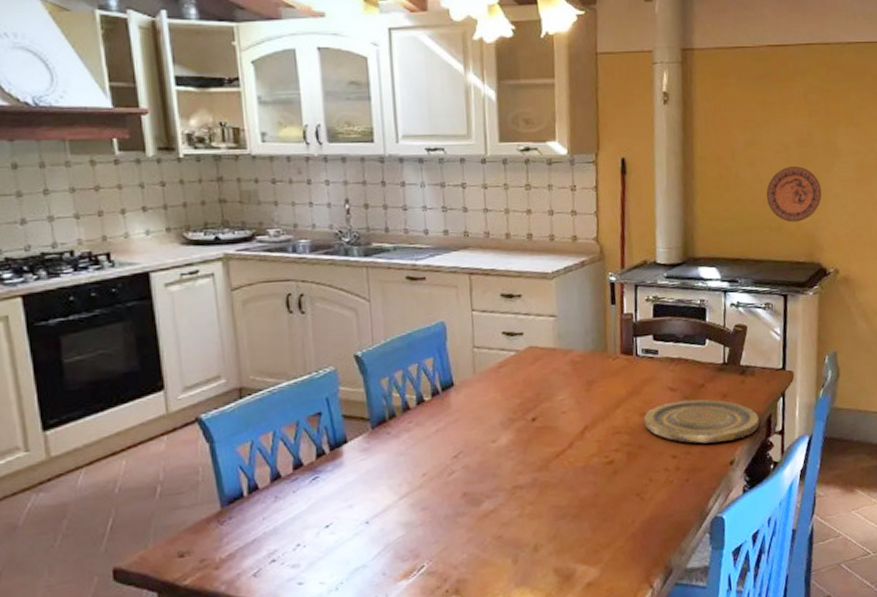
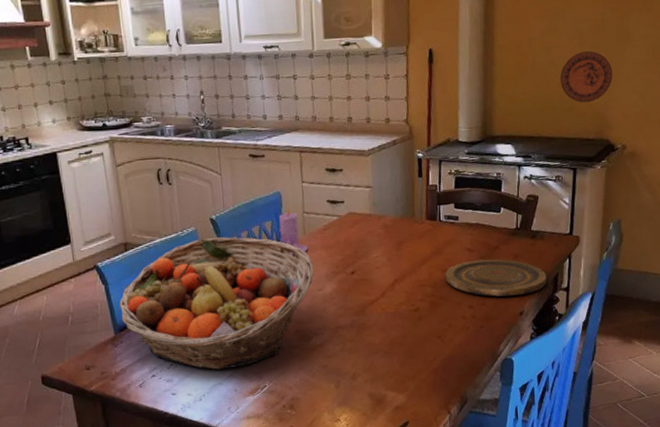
fruit basket: none [228,378,487,549] -> present [118,237,314,370]
candle: none [442,343,479,401] -> present [279,209,308,256]

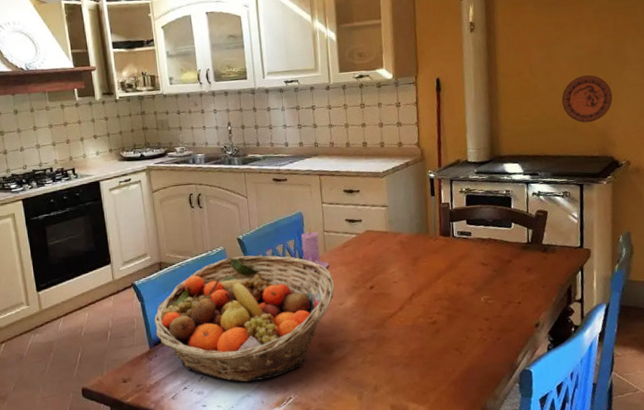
plate: present [445,259,547,297] -> none [460,272,561,309]

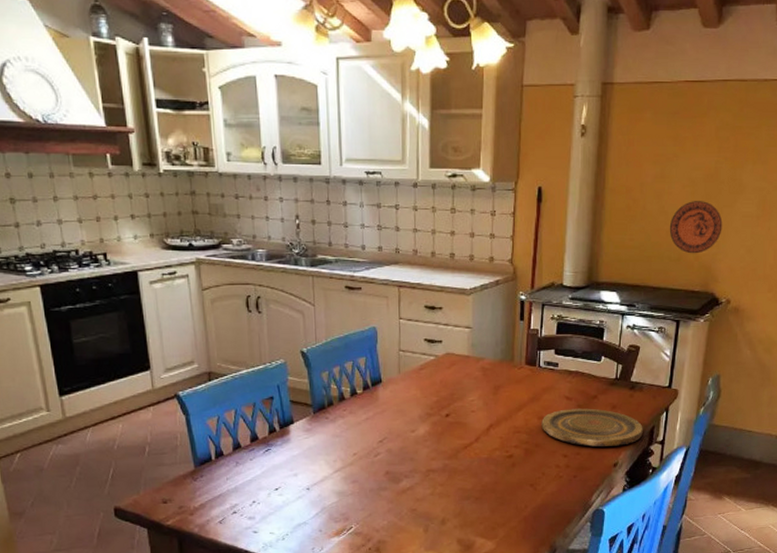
fruit basket: present [153,255,335,383] -> none [200,371,408,509]
candle: present [301,228,329,273] -> none [373,346,402,395]
plate: none [460,272,561,309] -> present [541,408,643,447]

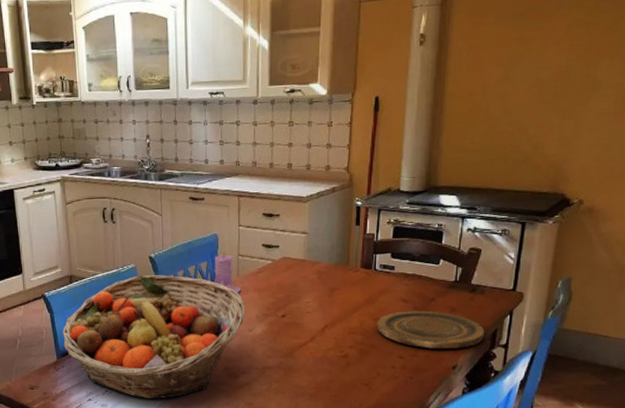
fruit basket: none [200,371,408,509] -> present [62,275,246,399]
candle: none [373,346,402,395] -> present [214,251,241,297]
decorative plate: present [669,201,723,254] -> none [514,100,575,155]

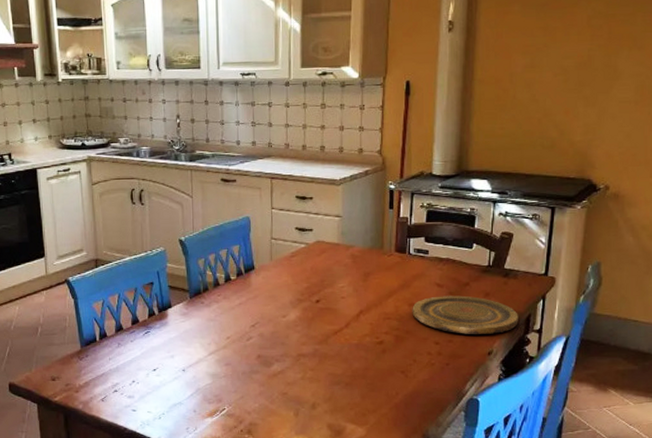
fruit basket: present [62,275,246,399] -> none [86,259,279,390]
candle: present [214,251,241,297] -> none [246,234,274,281]

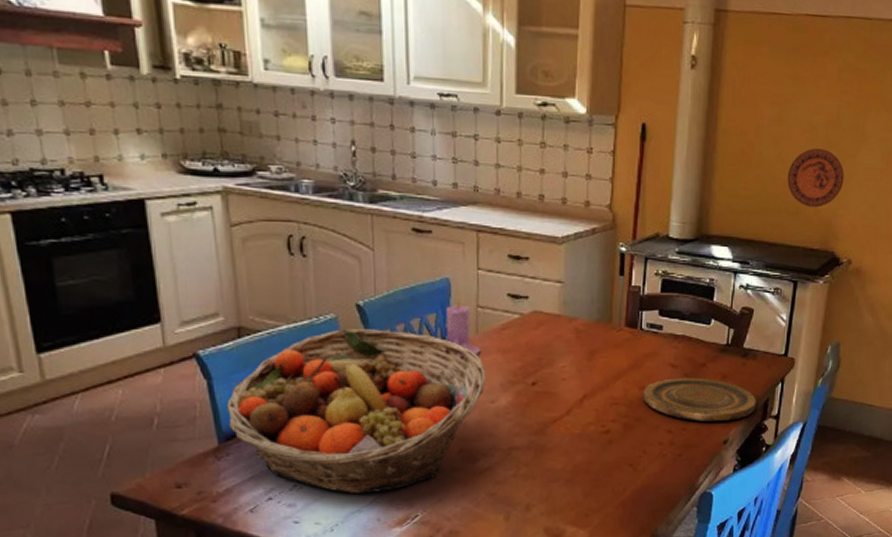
fruit basket: none [86,259,279,390] -> present [226,329,487,494]
candle: none [246,234,274,281] -> present [445,300,480,359]
decorative plate: none [541,88,598,141] -> present [787,148,845,208]

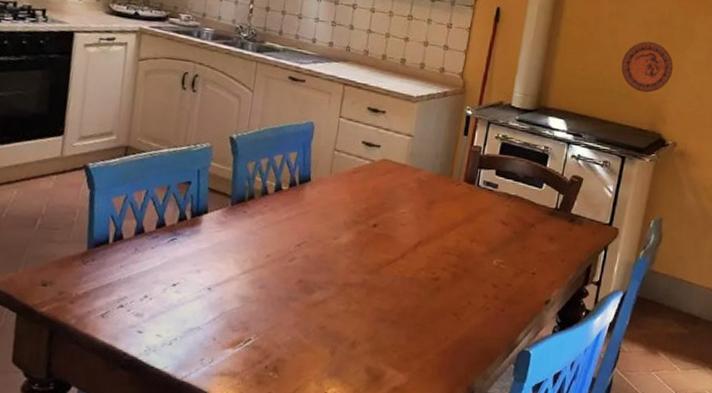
fruit basket: present [226,329,487,494] -> none [99,157,333,312]
candle: present [445,300,480,359] -> none [302,143,331,196]
plate: present [643,377,756,421] -> none [473,234,580,282]

